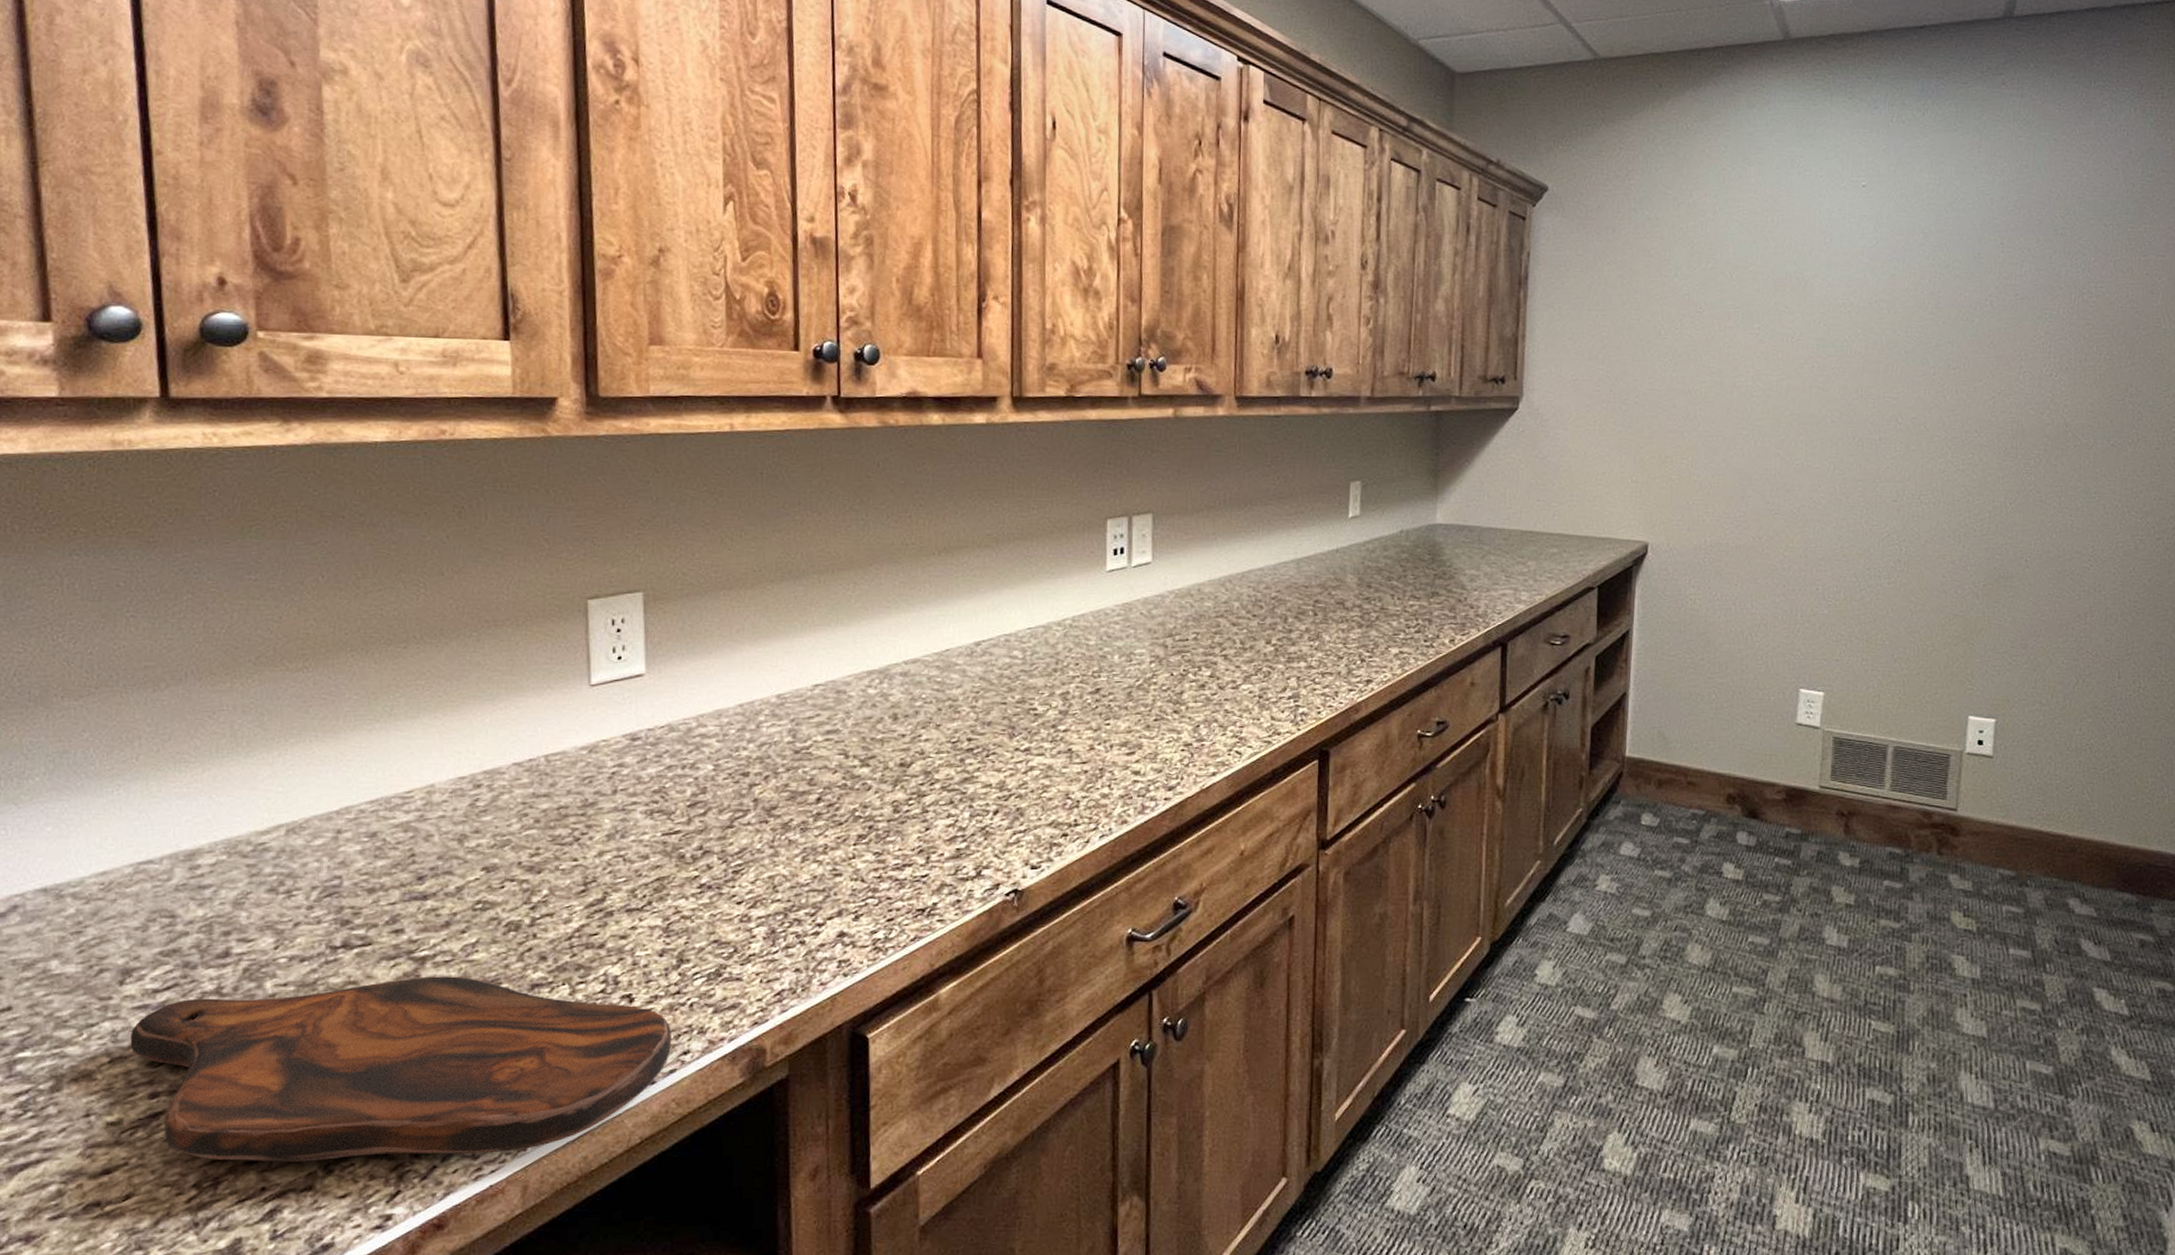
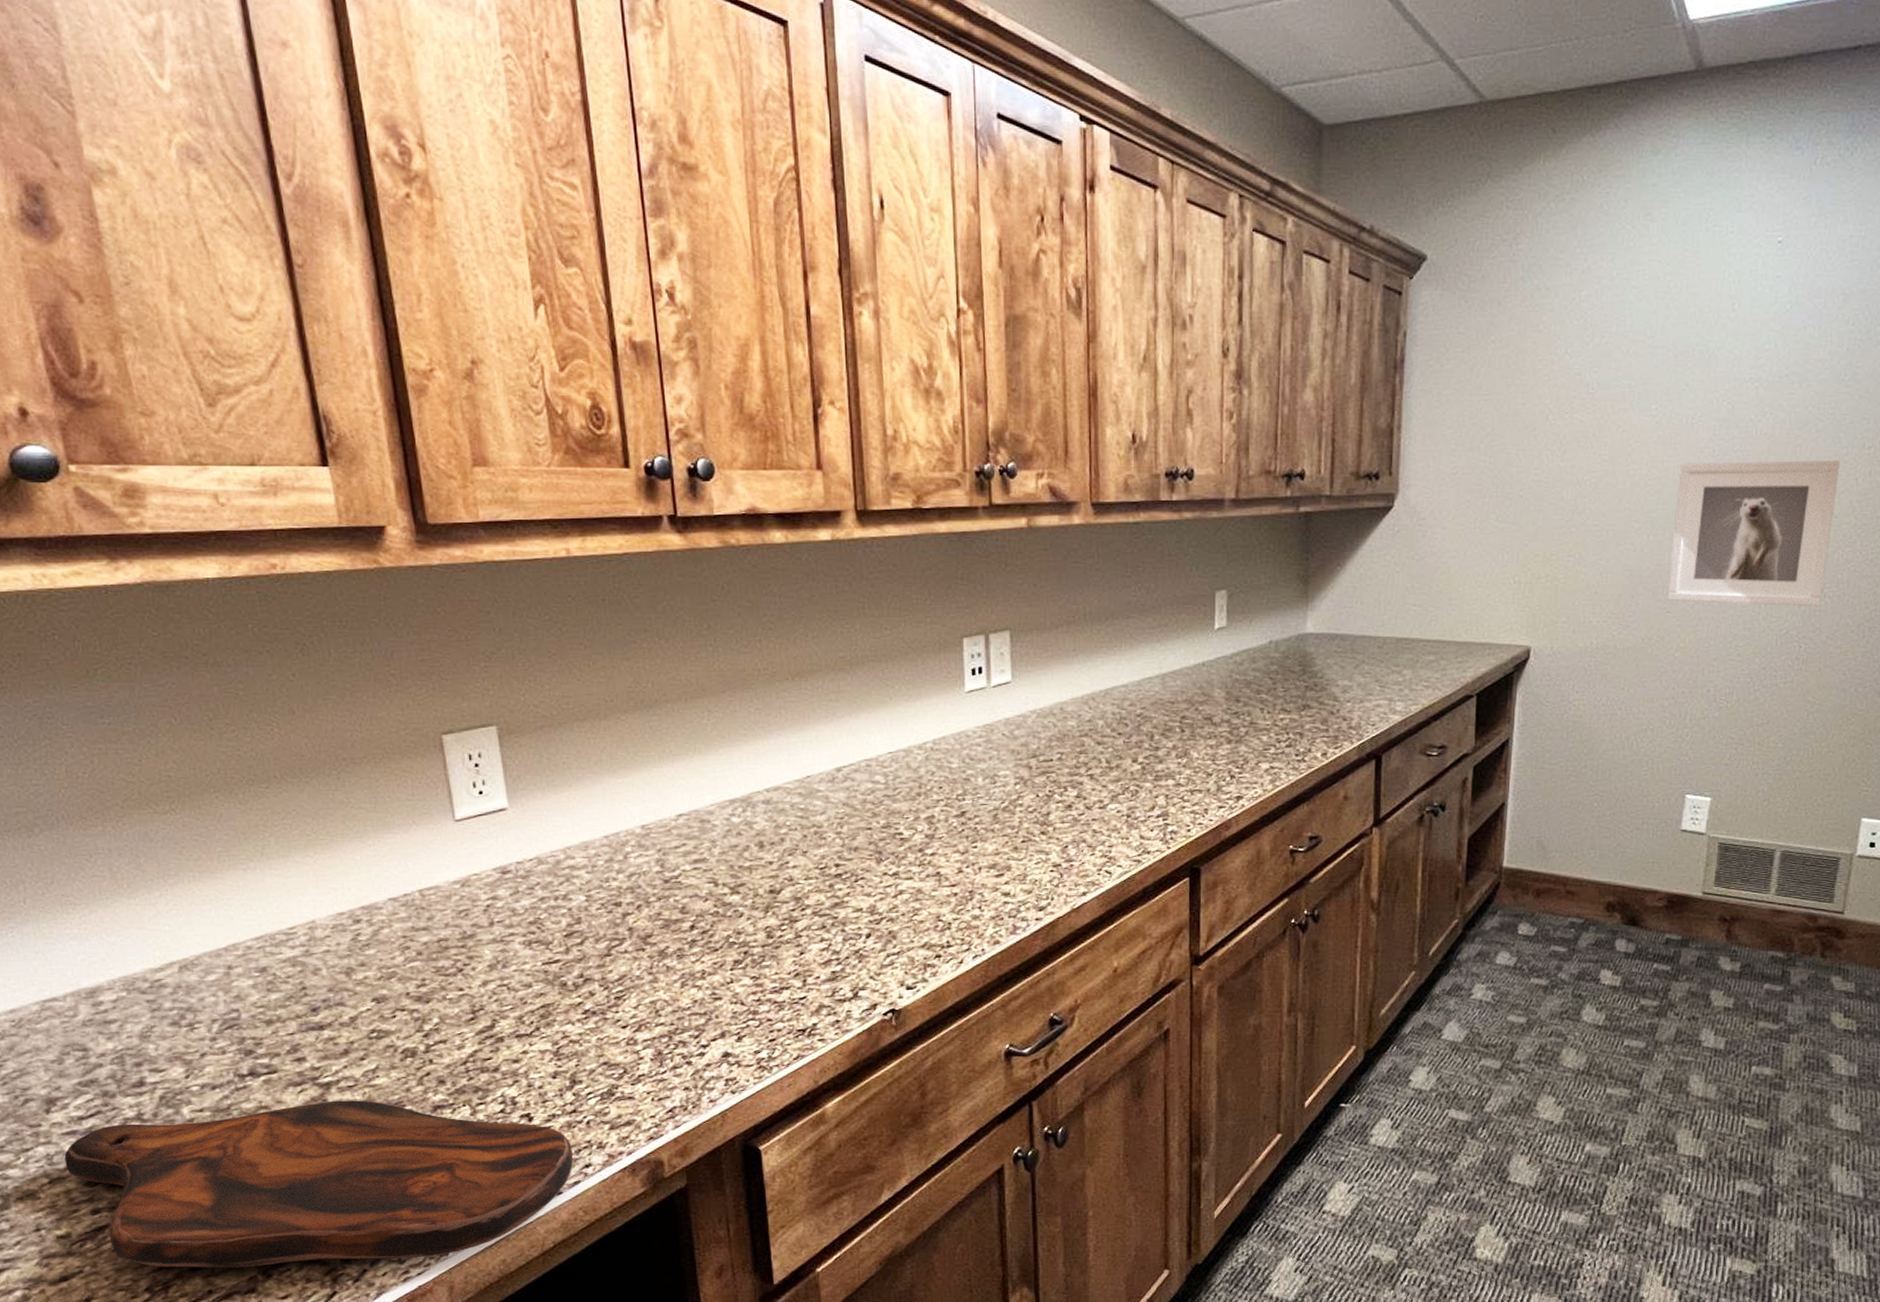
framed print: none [1775,377,1929,513] -> present [1667,460,1841,607]

